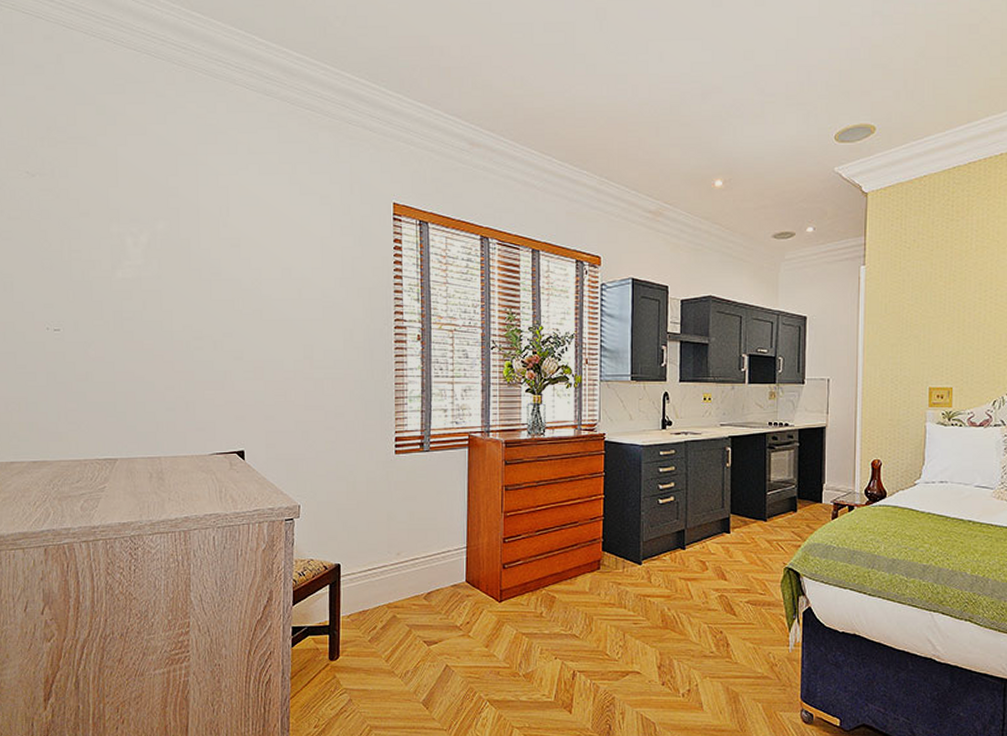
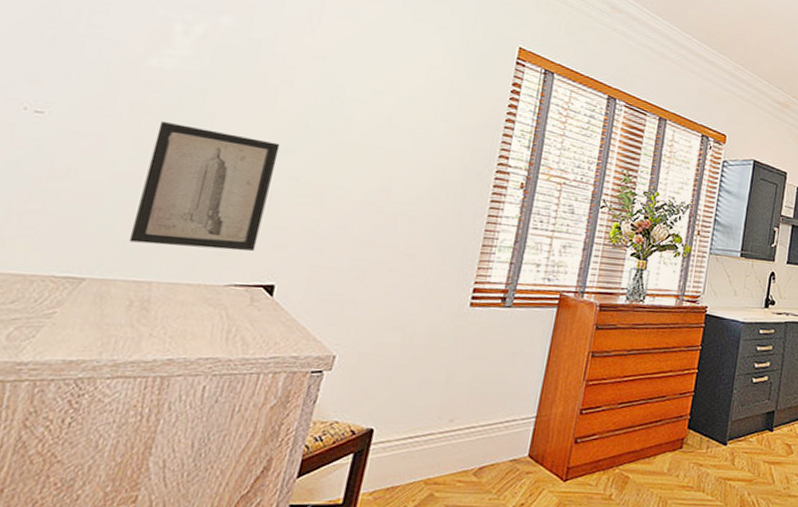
wall art: none [136,323,224,426] -> present [128,120,280,251]

